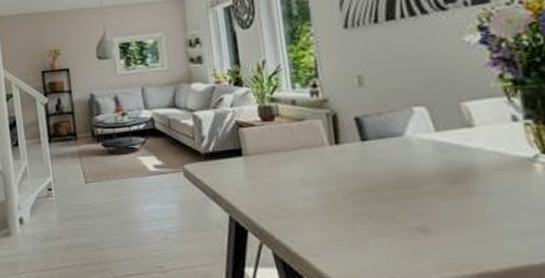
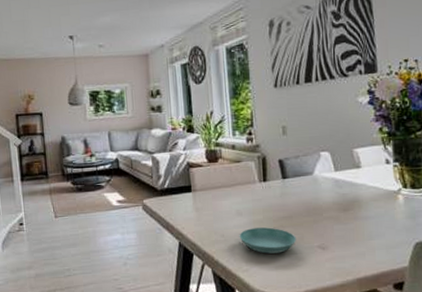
saucer: none [305,201,385,235] -> present [239,227,297,254]

